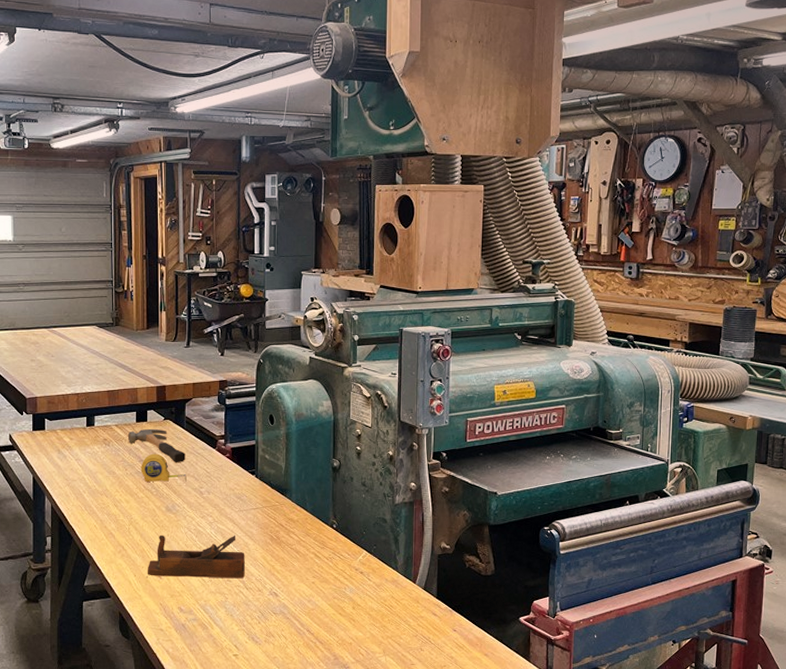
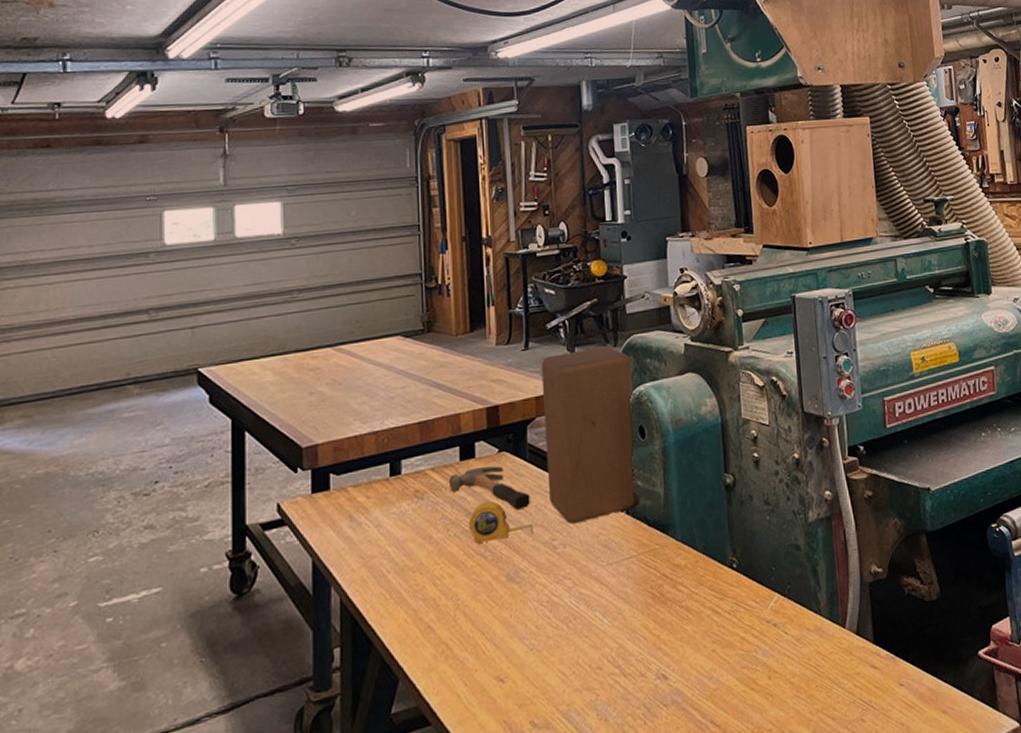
hand plane: present [147,535,245,578] -> none [482,600,621,686]
wood block: none [198,351,268,479] -> present [541,346,641,524]

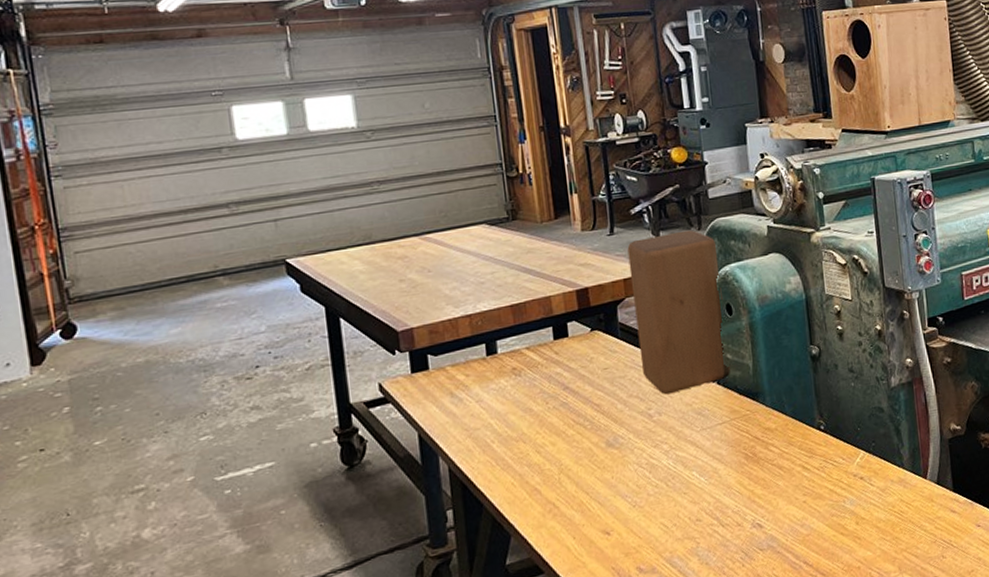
claw hammer: present [448,466,530,511] -> none [544,344,625,384]
tape measure: present [468,500,533,544] -> none [566,375,629,415]

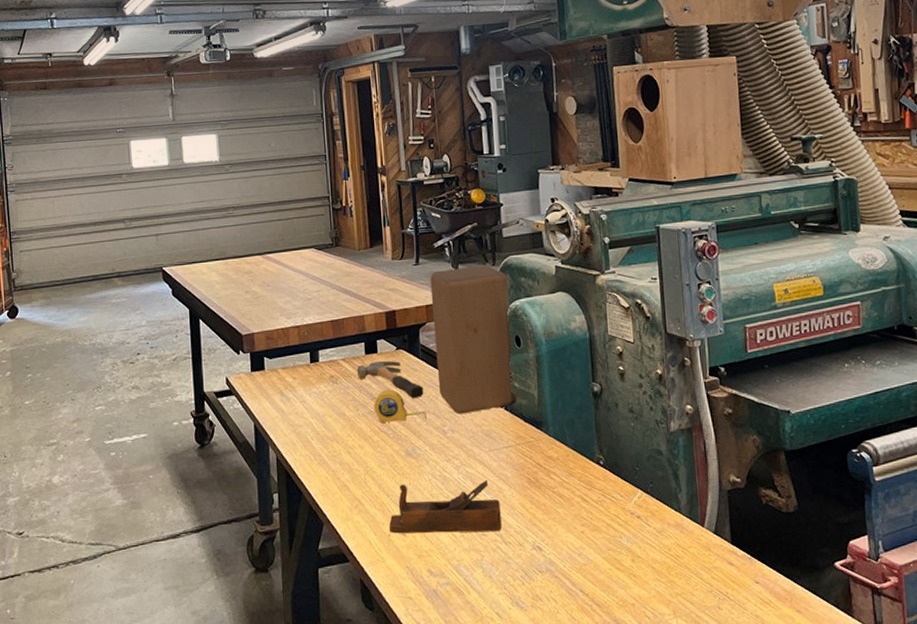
claw hammer: none [544,344,625,384] -> present [356,360,424,399]
tape measure: none [566,375,629,415] -> present [373,389,427,424]
hand plane: none [589,461,718,539] -> present [388,479,502,537]

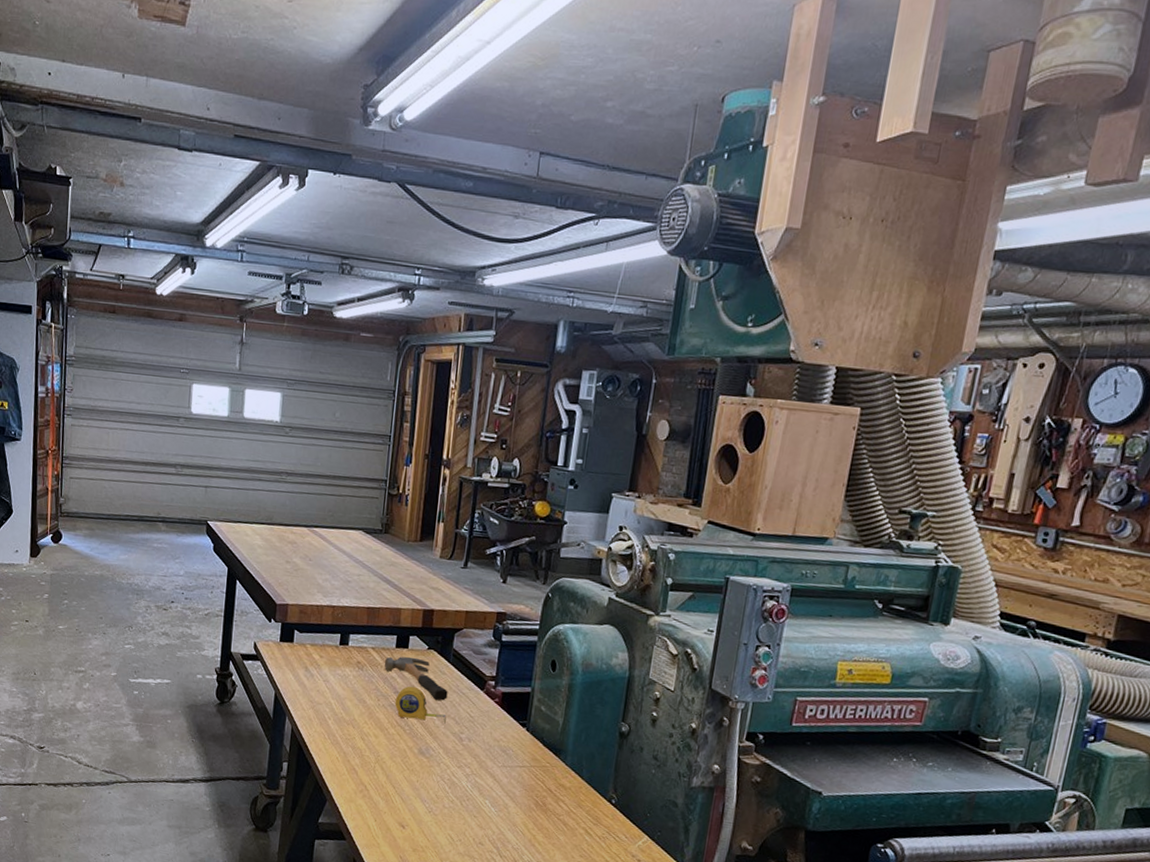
hand plane: present [388,479,502,537] -> none [388,779,503,843]
wood block: present [430,265,518,414] -> none [463,578,556,728]

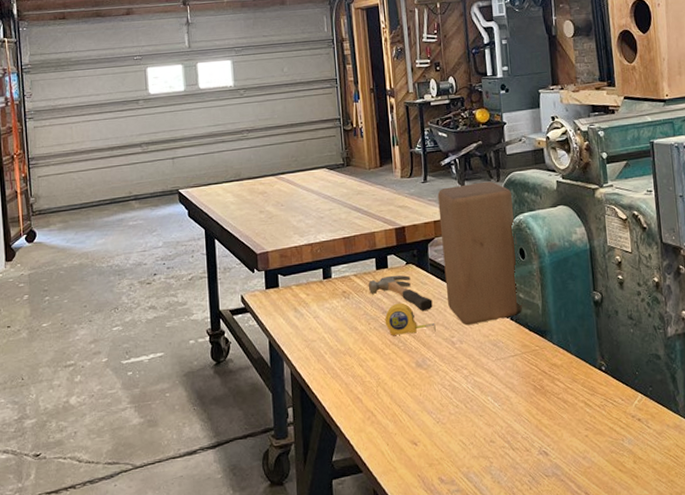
wood block: none [463,578,556,728] -> present [437,181,523,326]

